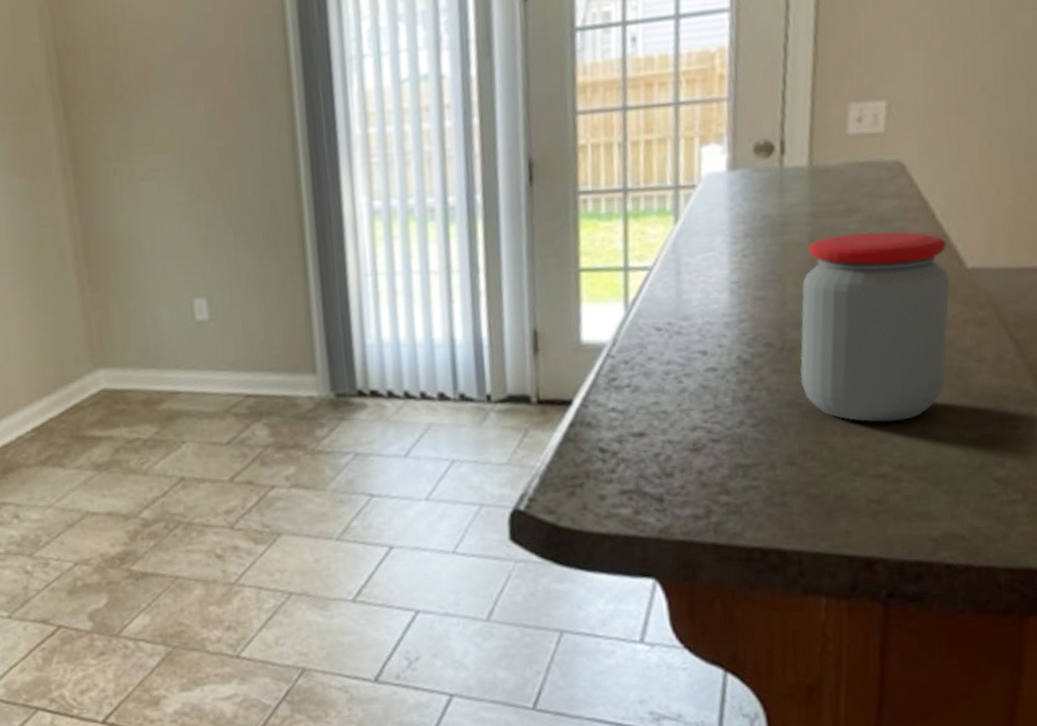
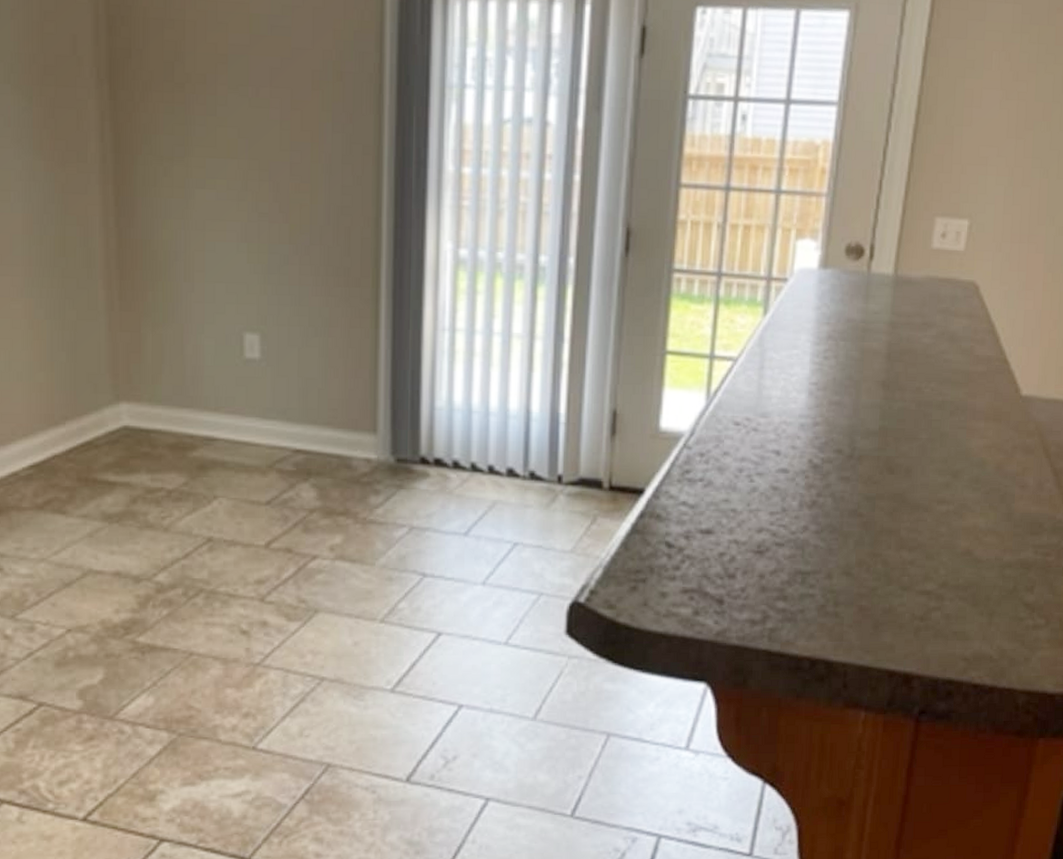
jar: present [800,231,951,422] -> none [864,347,1007,540]

